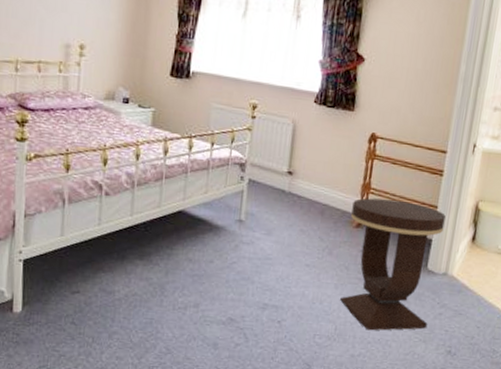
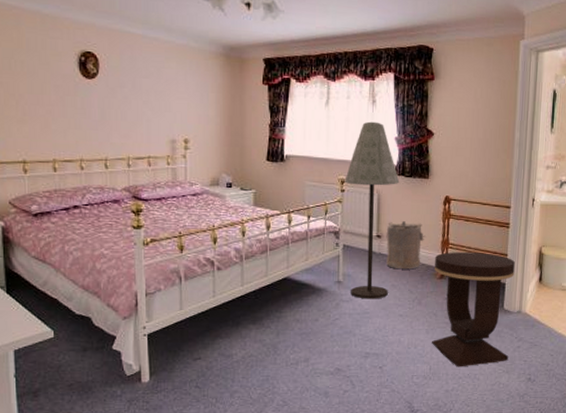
floor lamp: none [252,39,320,244] -> present [345,121,400,299]
laundry hamper: none [296,158,345,214] -> present [386,221,427,270]

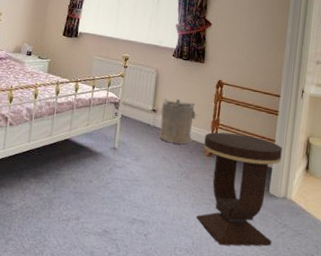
floor lamp: present [345,121,400,299] -> none [124,9,177,169]

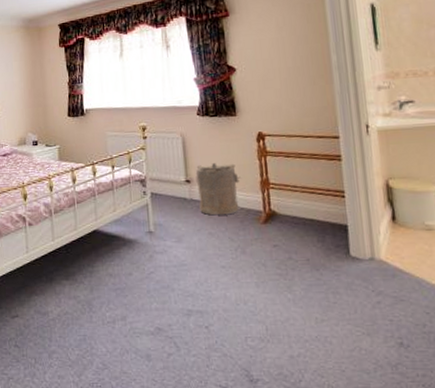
side table: present [196,132,282,246] -> none [255,191,368,328]

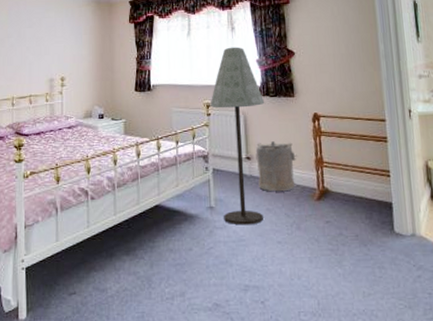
floor lamp: none [146,65,206,250] -> present [210,47,265,225]

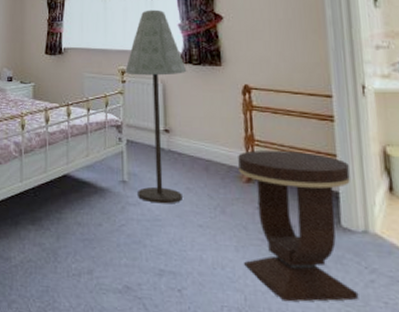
laundry hamper: present [255,141,298,192] -> none [175,114,225,170]
side table: none [310,170,409,302] -> present [238,150,359,302]

